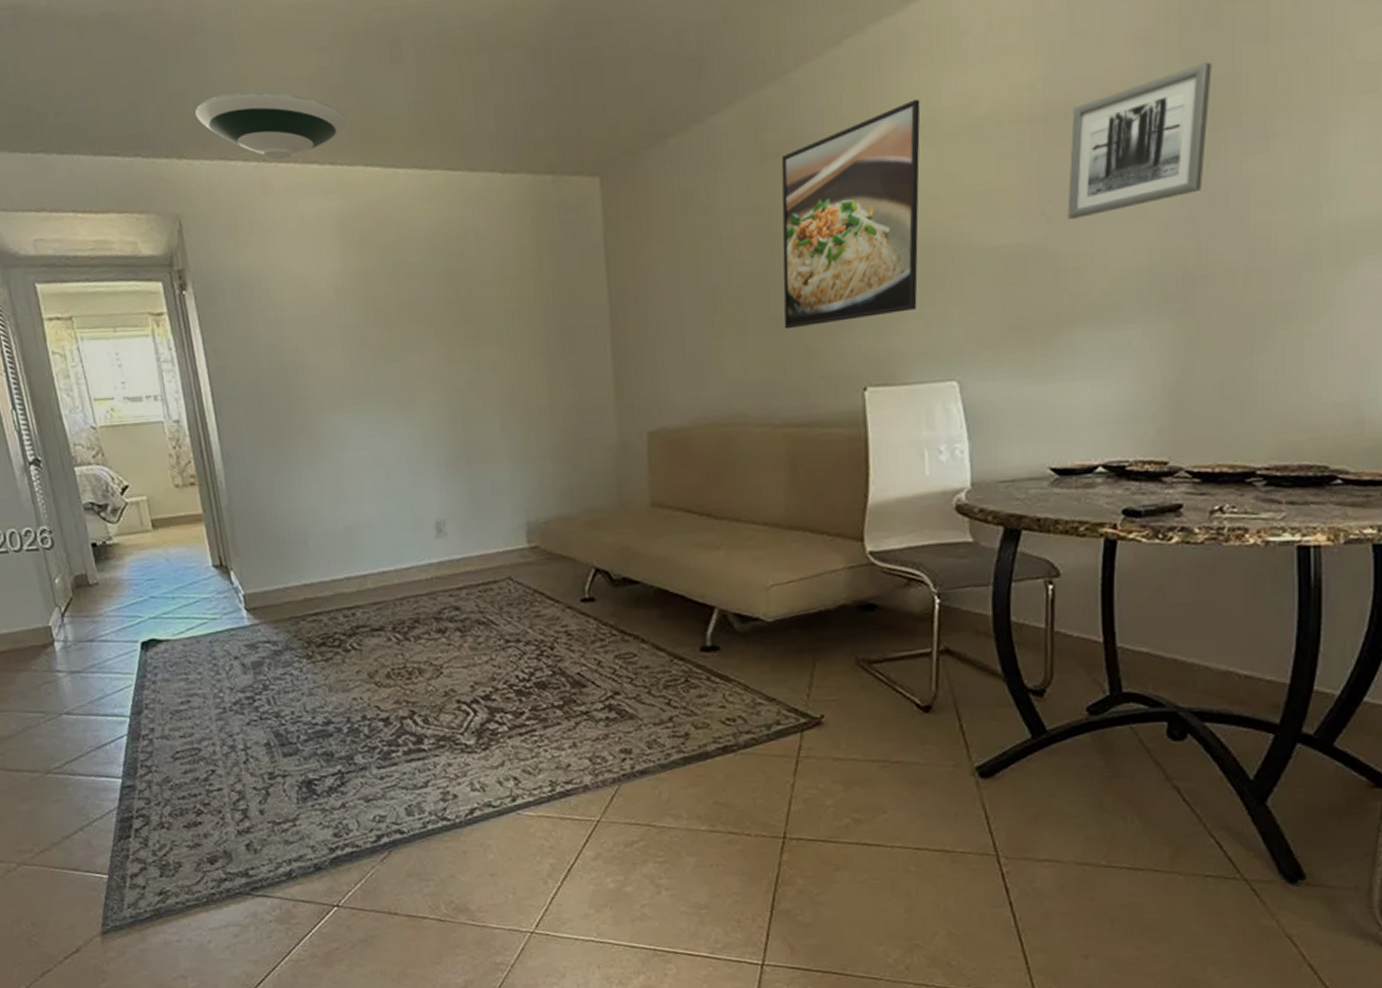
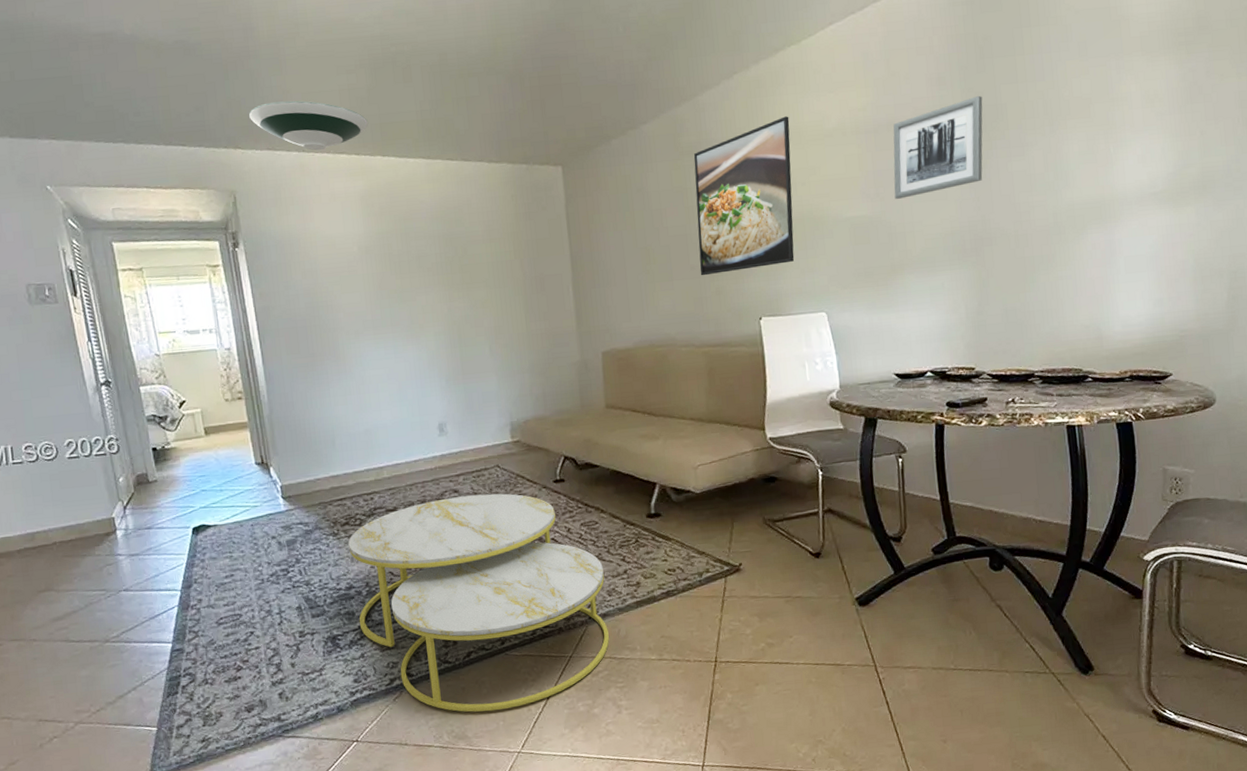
coffee table: none [325,613,648,882] -> present [348,493,609,712]

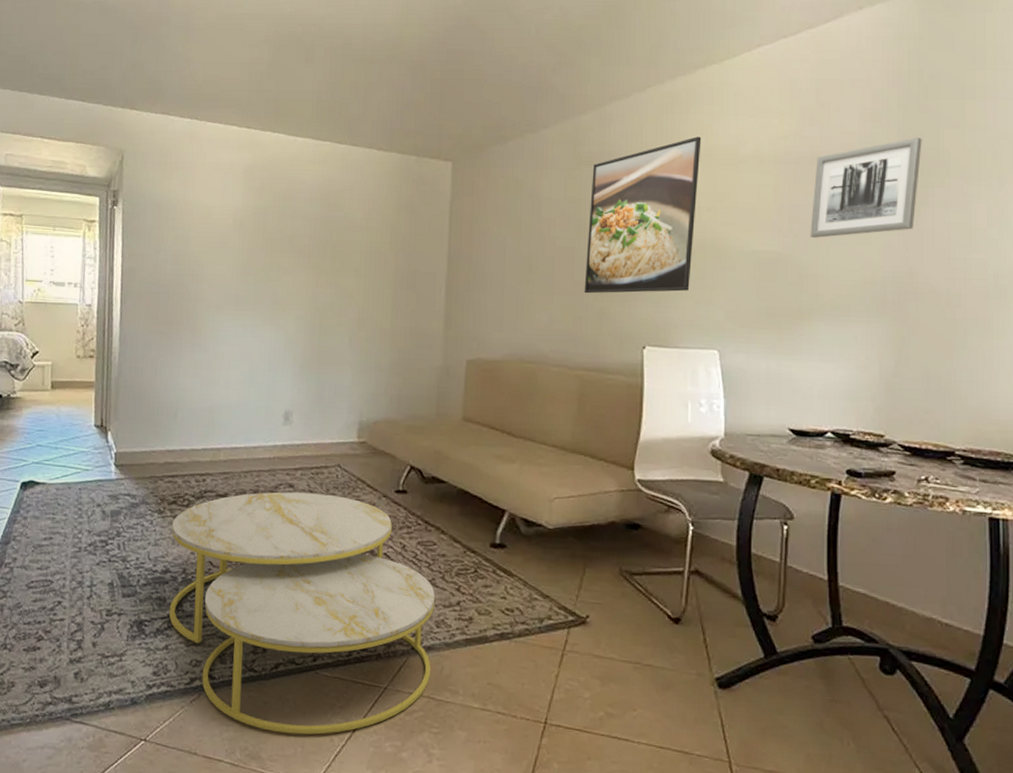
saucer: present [249,100,369,151] -> none [150,68,265,120]

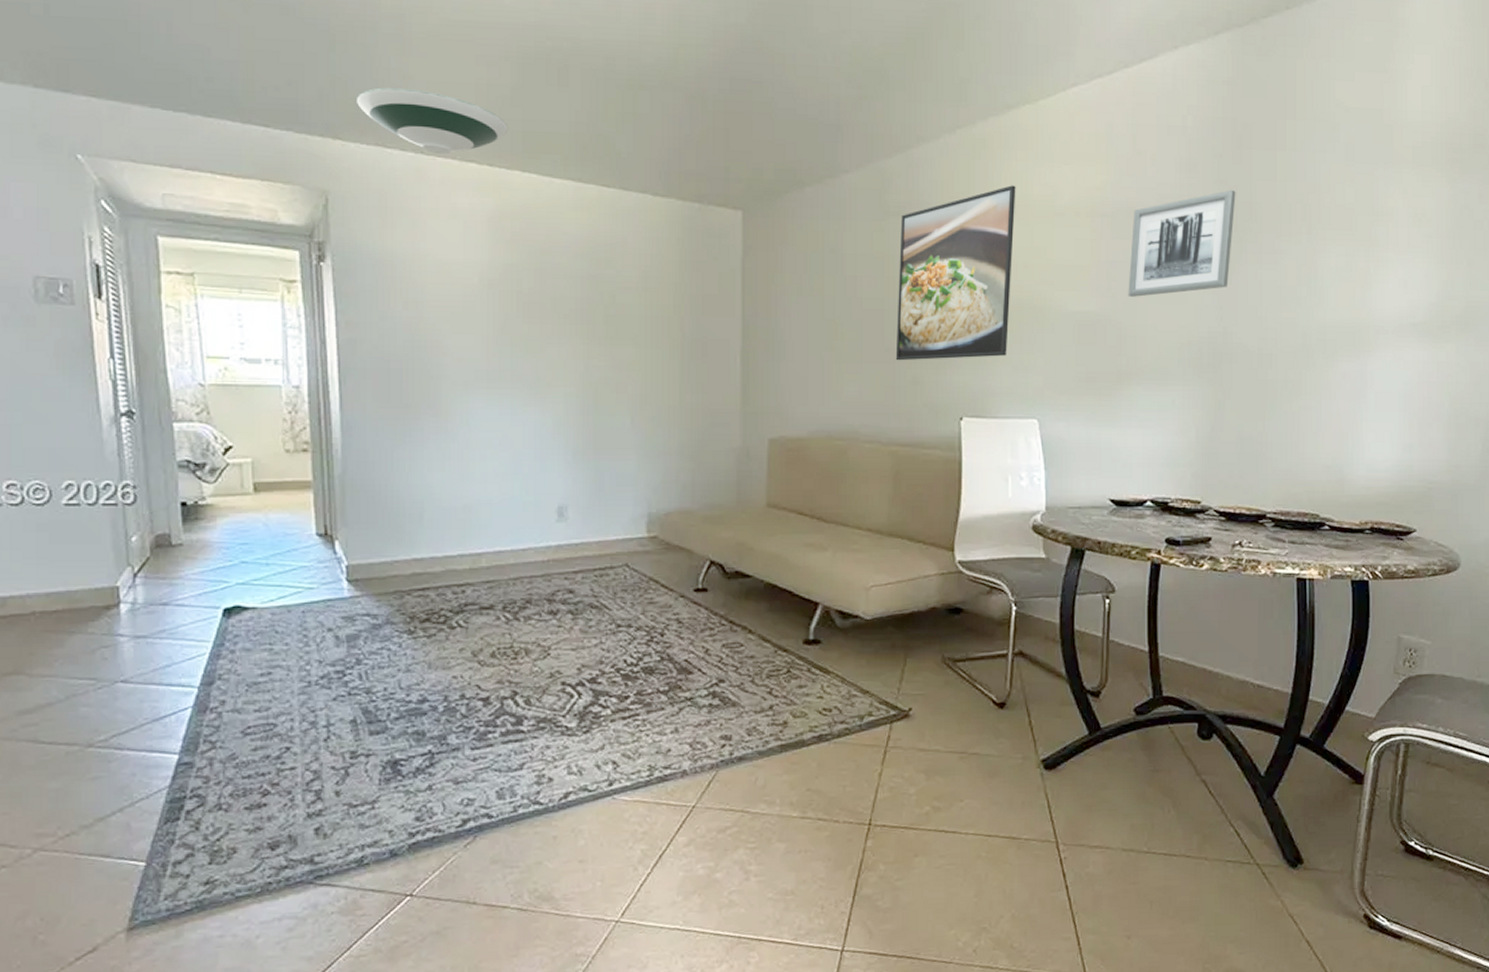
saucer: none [150,68,265,120] -> present [357,87,509,155]
coffee table: present [169,491,435,735] -> none [427,598,744,868]

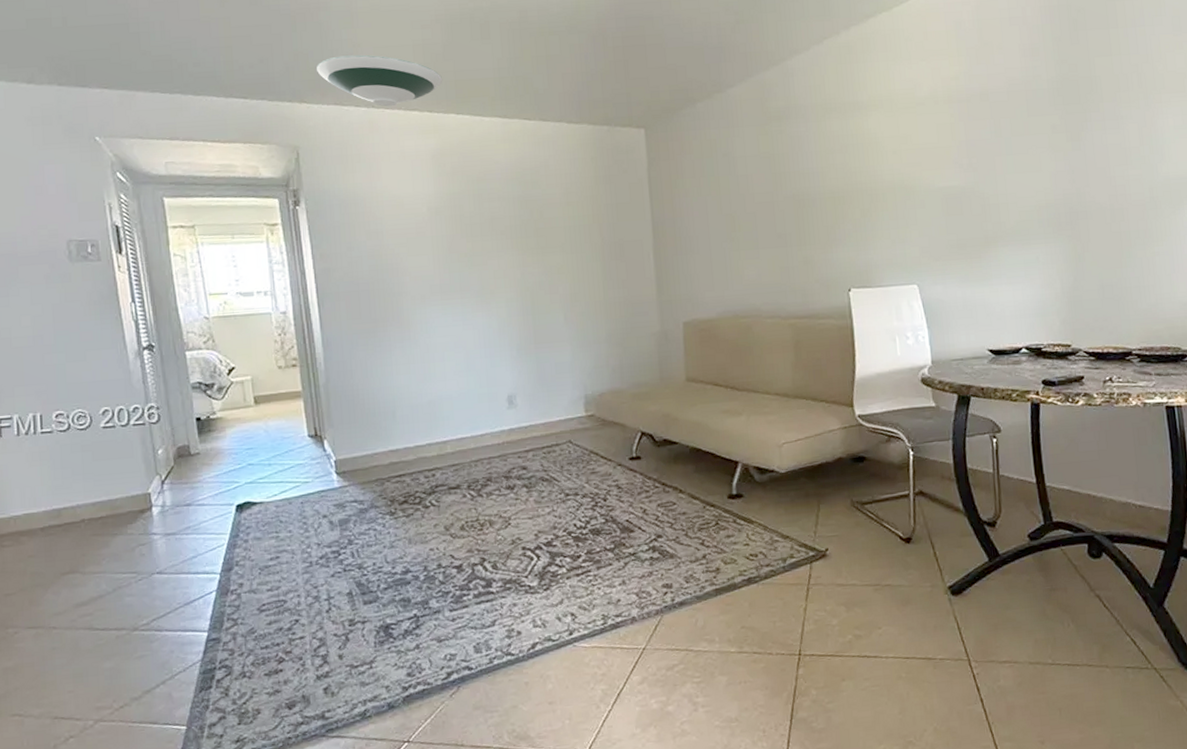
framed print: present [895,185,1016,361] -> none [781,83,885,245]
wall art: present [1128,189,1236,297] -> none [986,67,1078,170]

